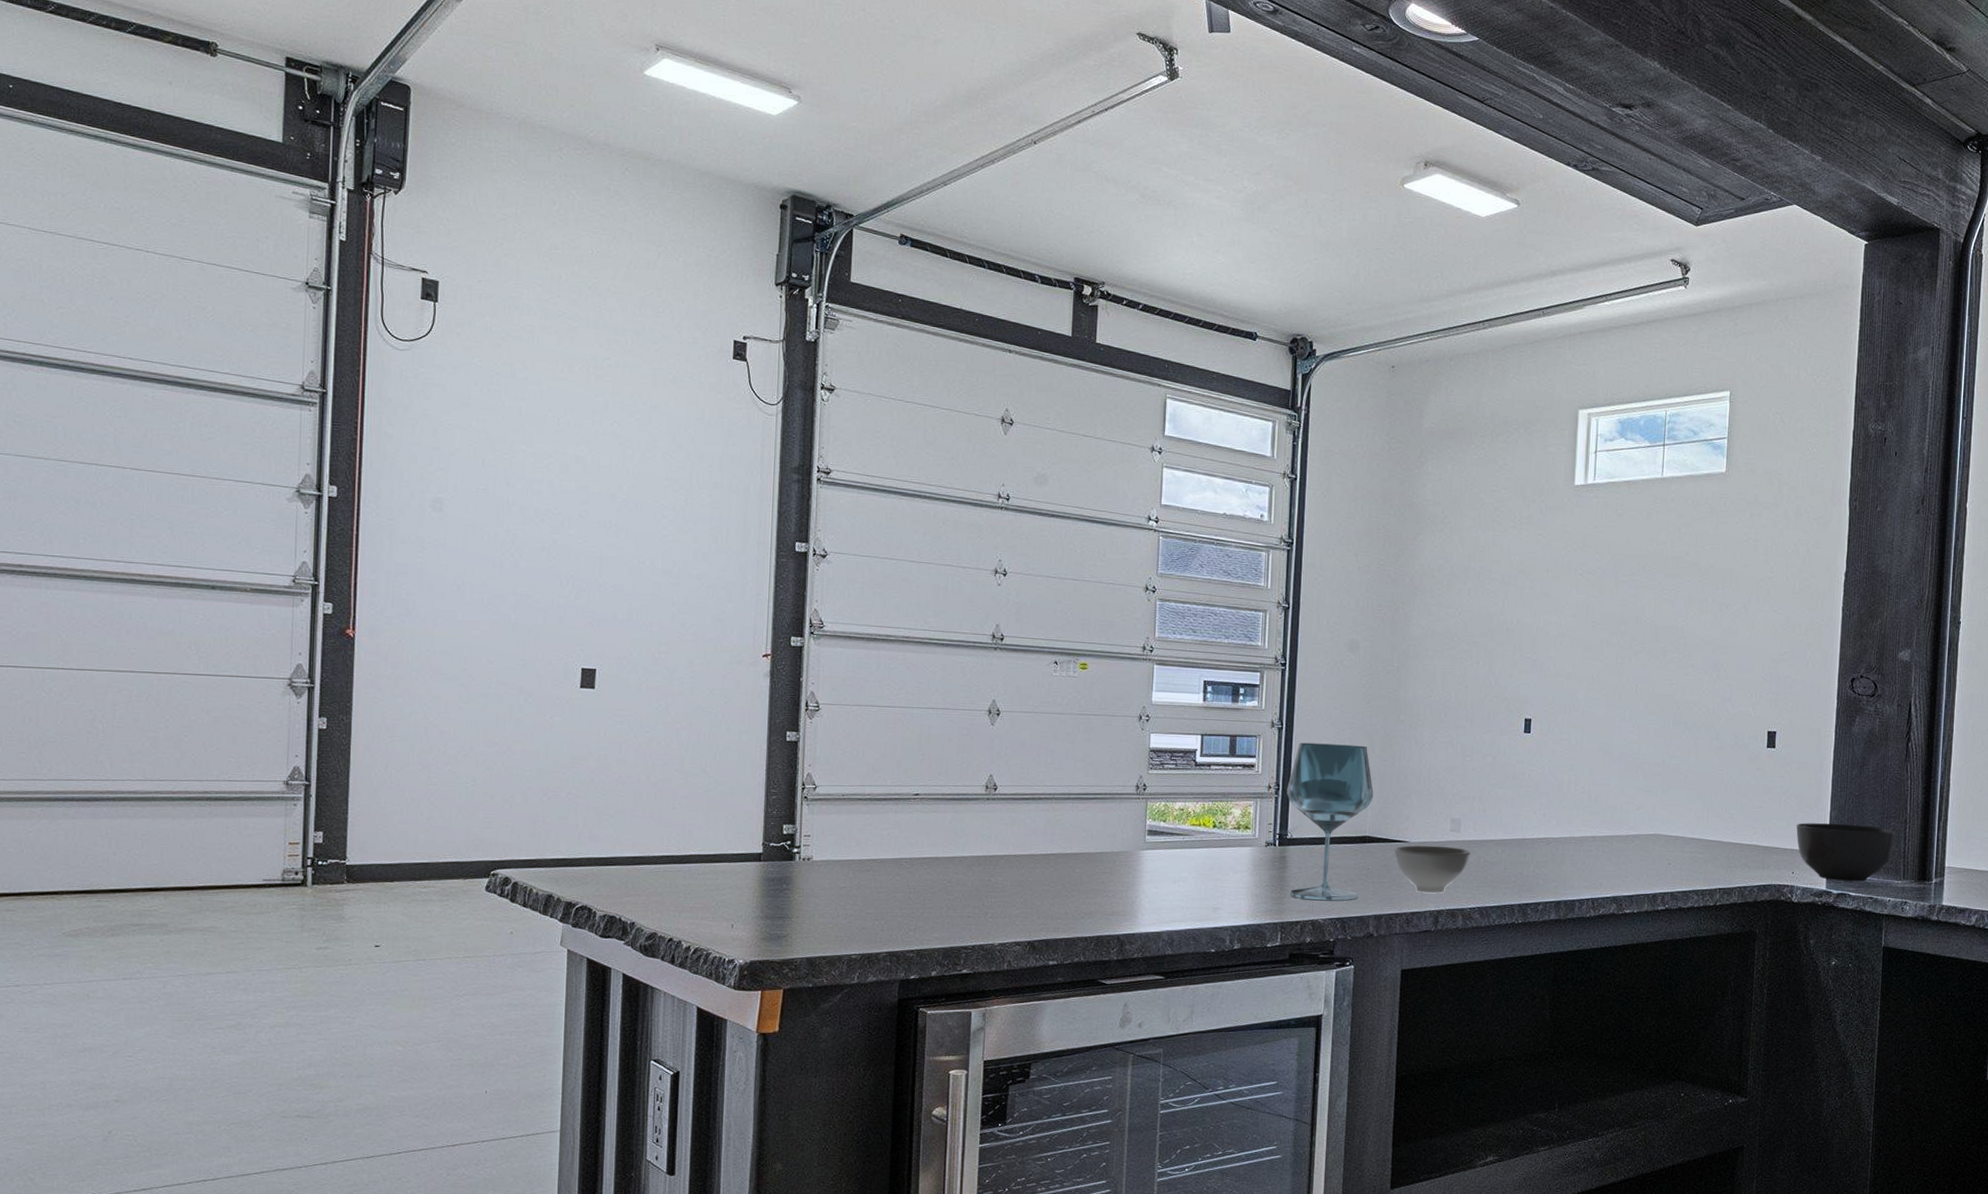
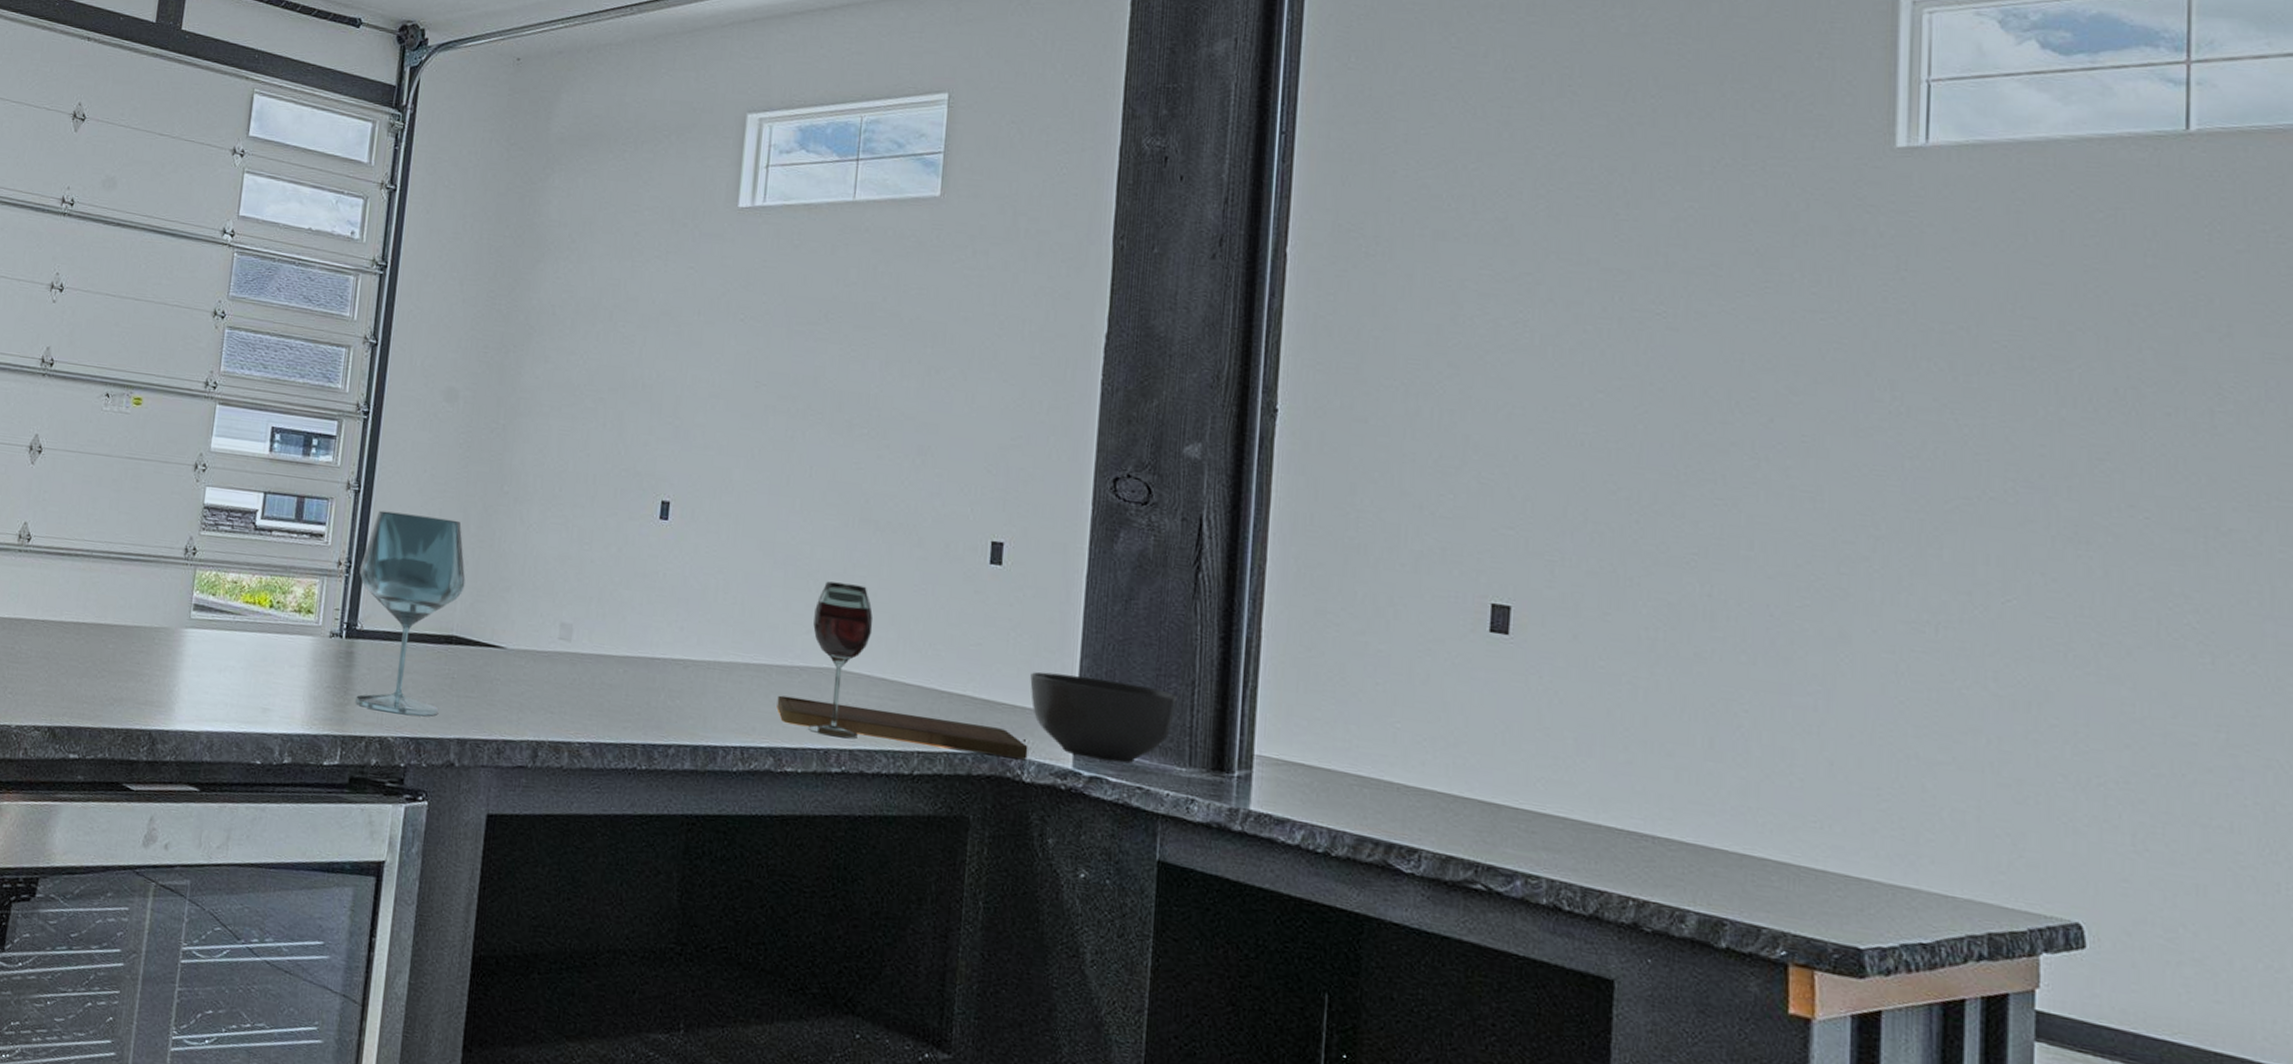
bowl: present [1394,845,1471,893] -> none [486,652,584,719]
cutting board: none [1617,857,1796,886] -> present [777,695,1028,759]
wineglass: none [1641,770,1685,885] -> present [809,581,874,739]

